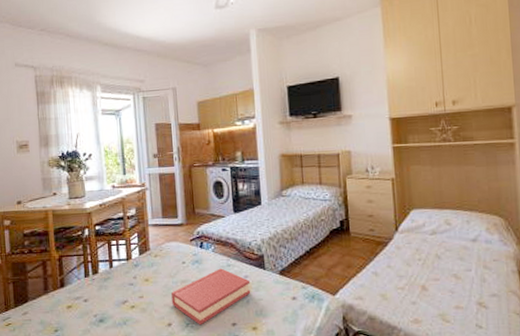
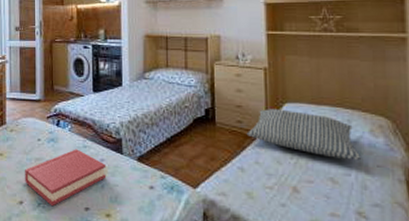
pillow: none [378,215,480,257] -> present [246,109,362,161]

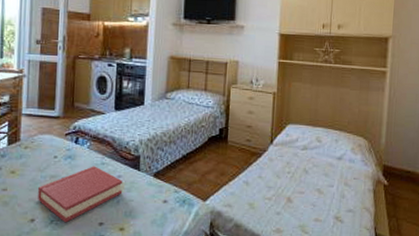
pillow: present [246,109,362,161] -> none [253,129,343,174]

